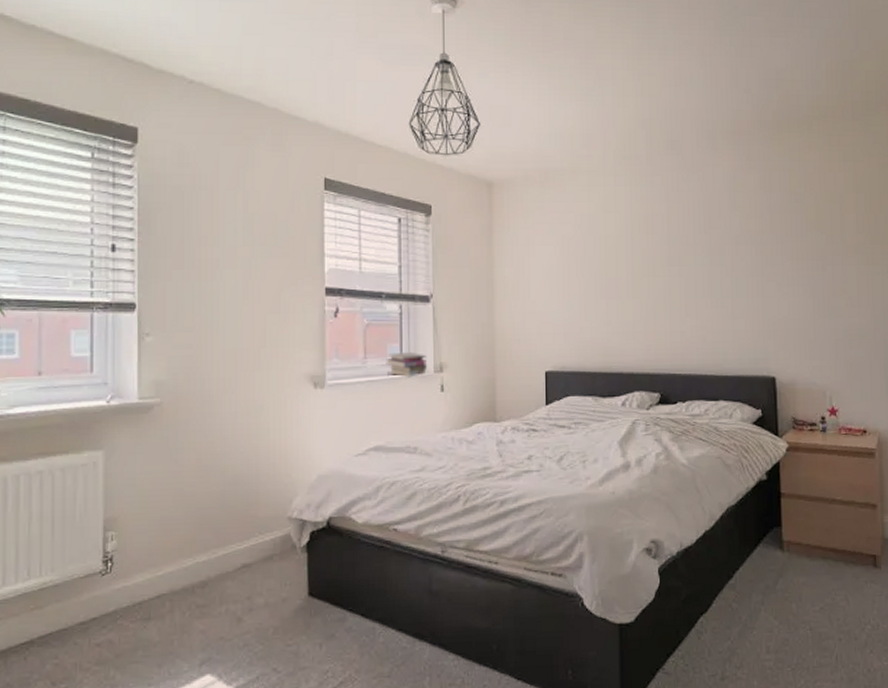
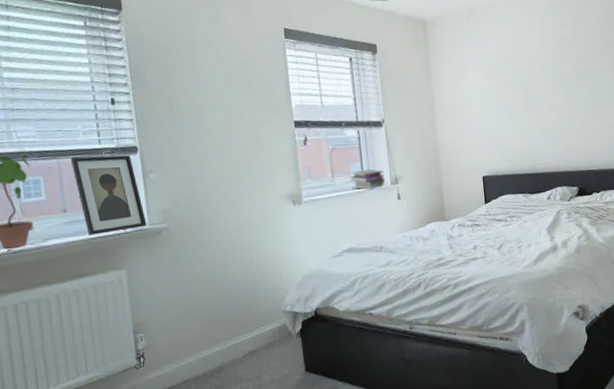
picture frame: none [54,309,136,405] -> present [70,155,147,235]

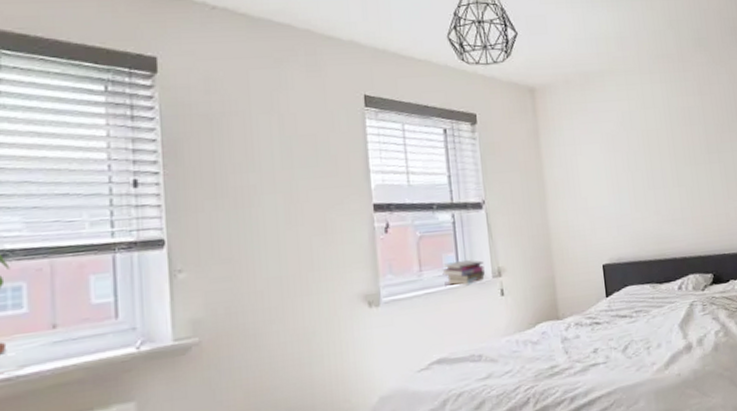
picture frame: present [70,155,147,235] -> none [68,250,170,358]

